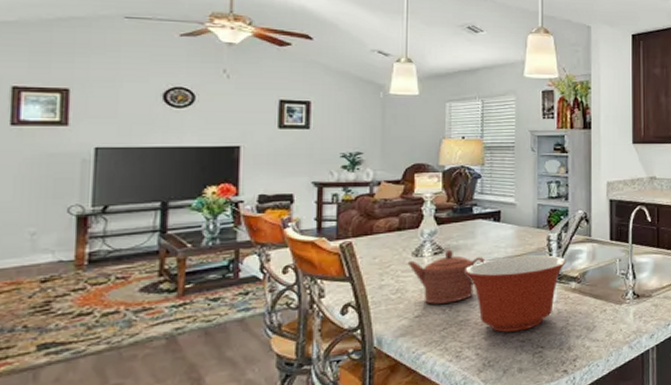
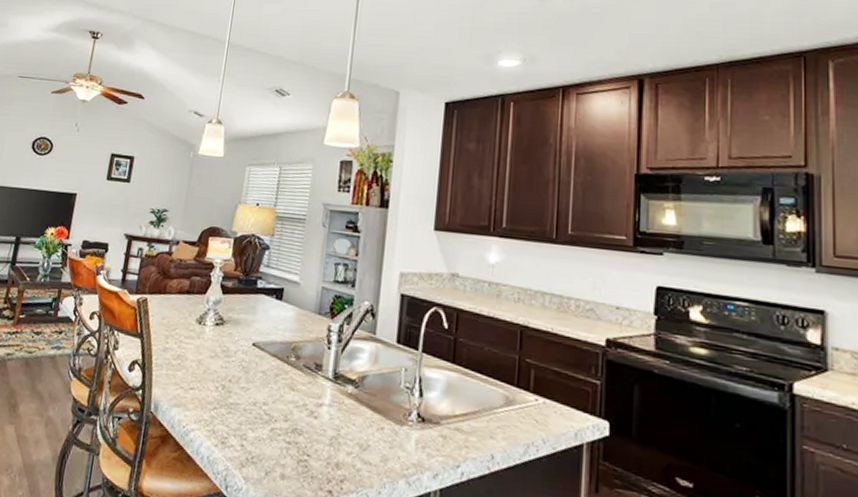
teapot: present [407,249,487,304] -> none [190,322,264,381]
mixing bowl: present [465,255,566,332] -> none [241,341,345,431]

